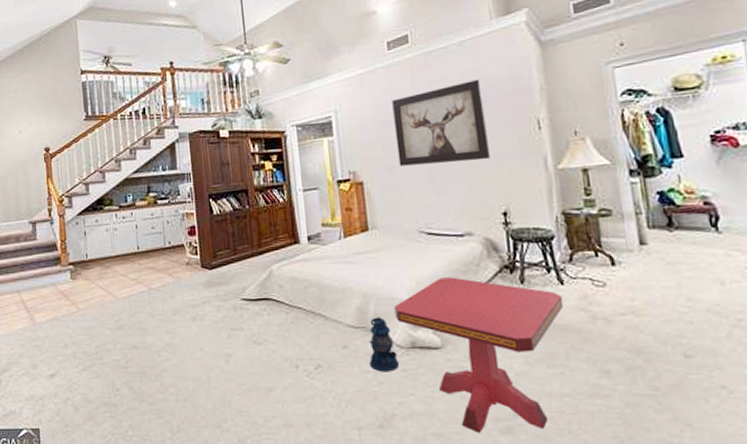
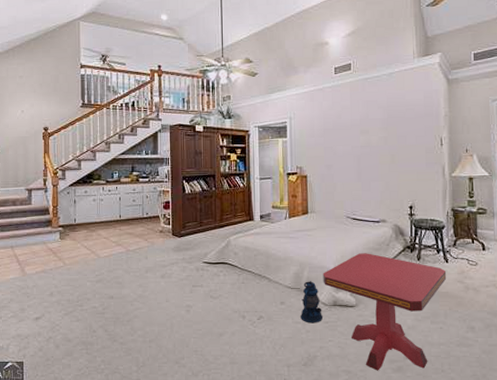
wall art: present [392,80,491,167] -> none [334,104,405,166]

